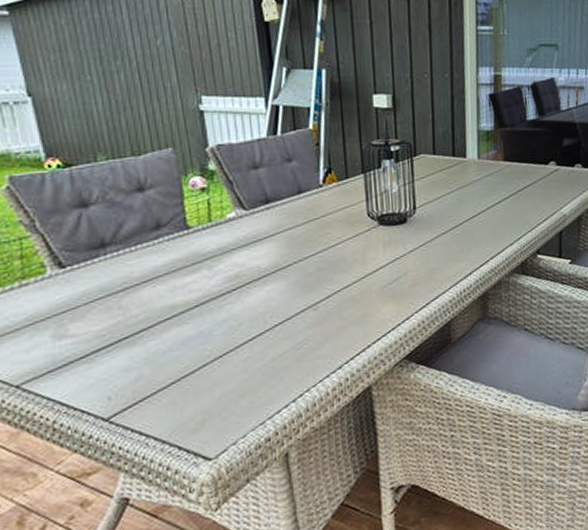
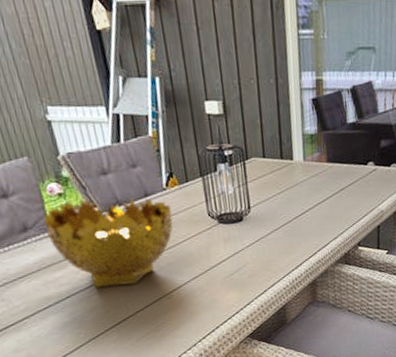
decorative bowl: none [181,194,328,296] -> present [44,198,173,288]

